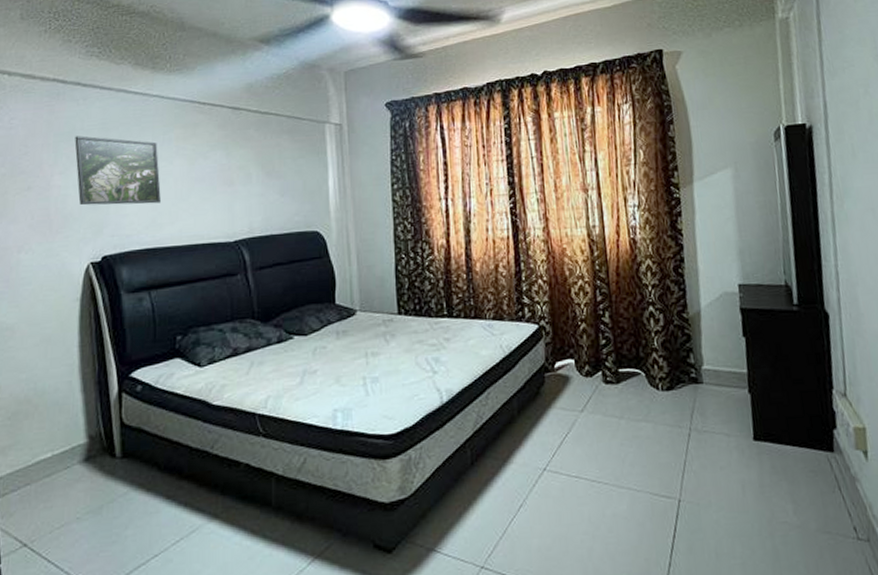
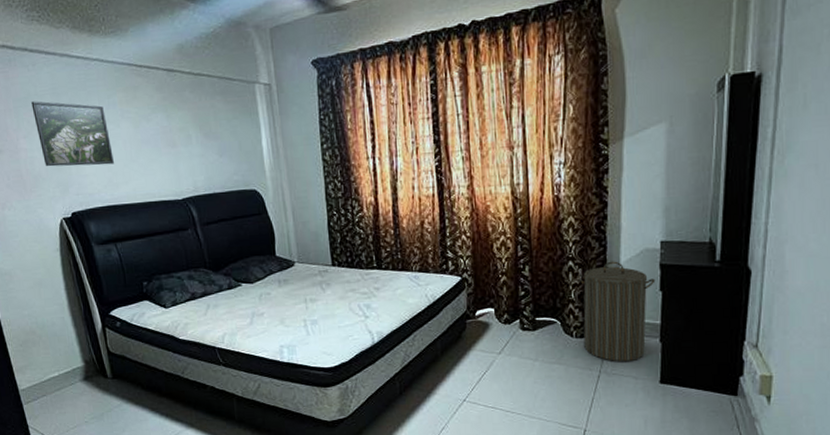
laundry hamper: none [658,305,738,418] -> present [577,261,656,362]

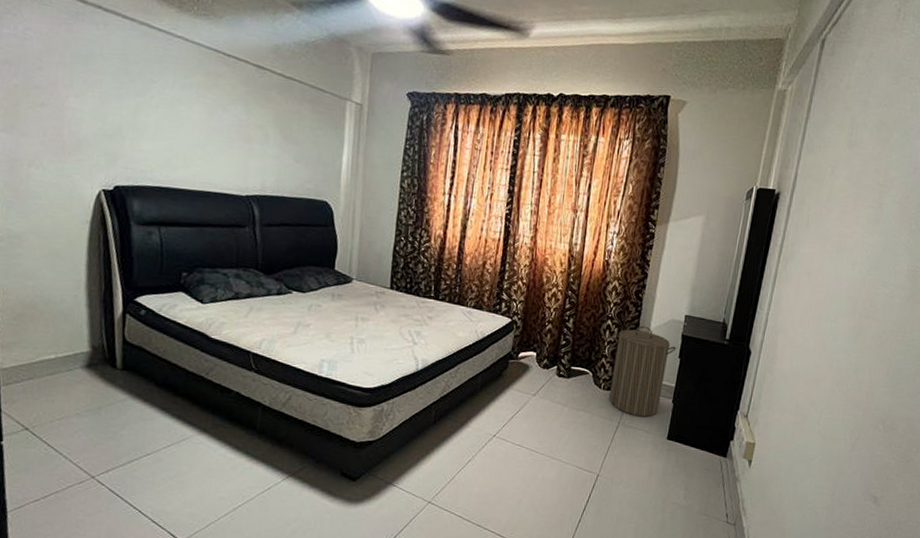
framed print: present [31,101,114,167] -> none [92,61,178,146]

